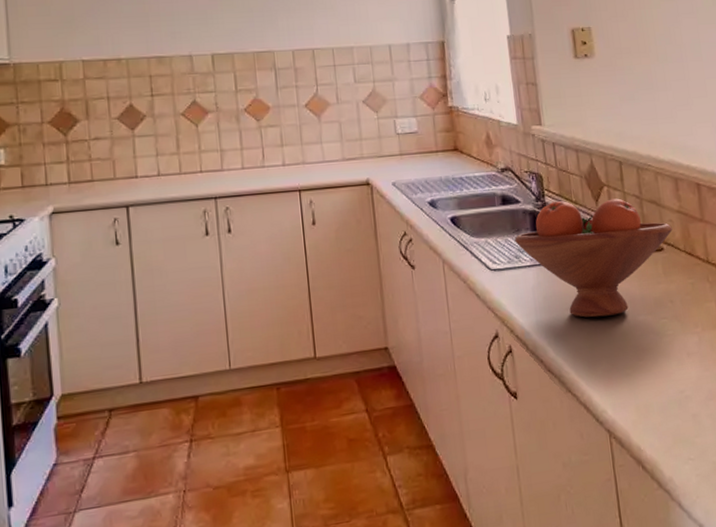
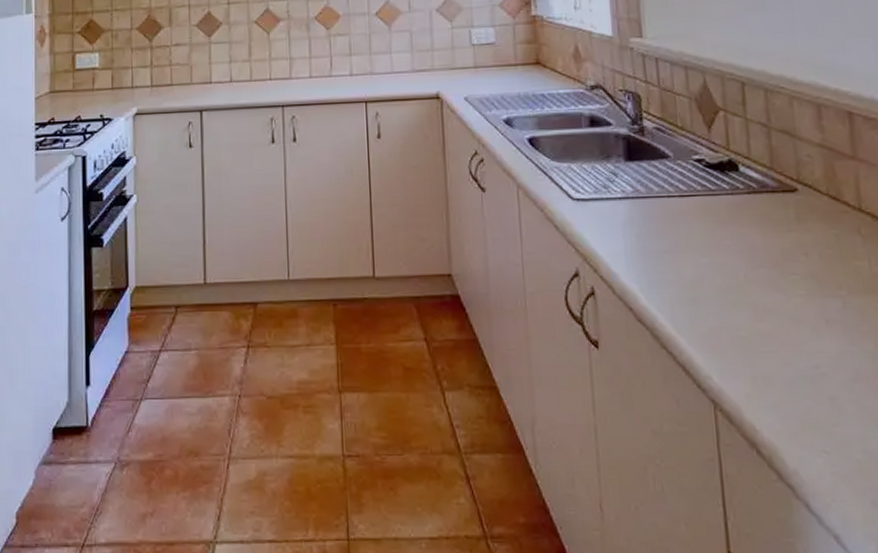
fruit bowl: present [515,198,673,318] -> none [603,125,811,265]

